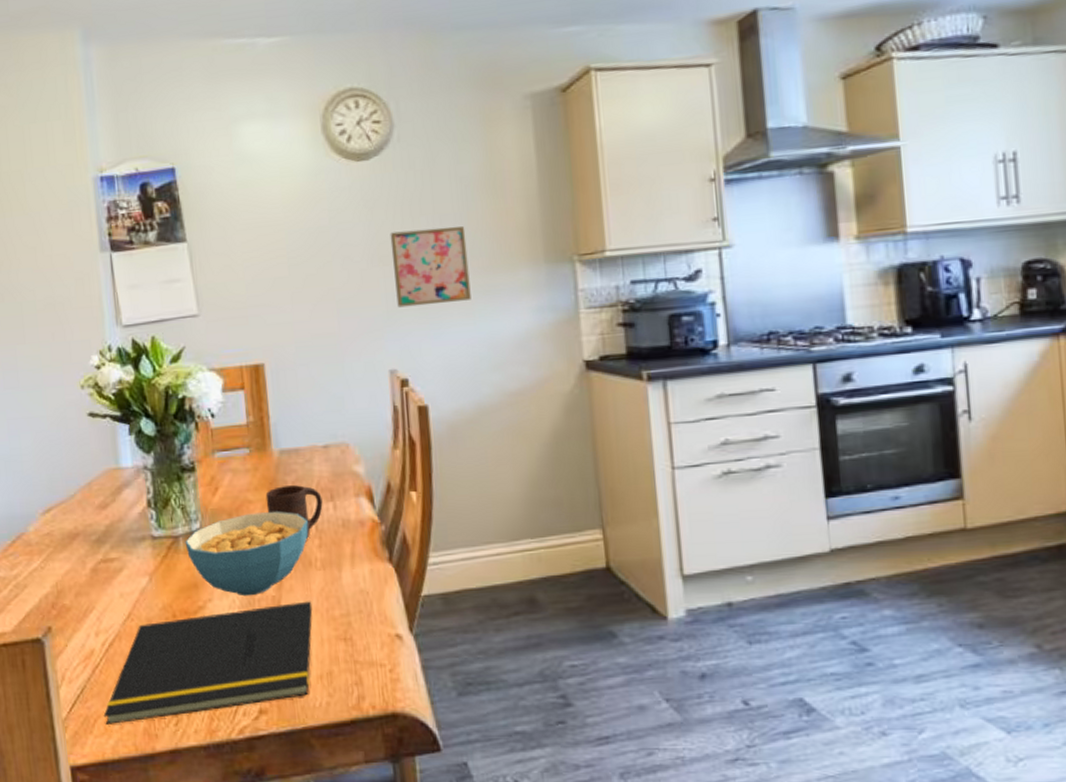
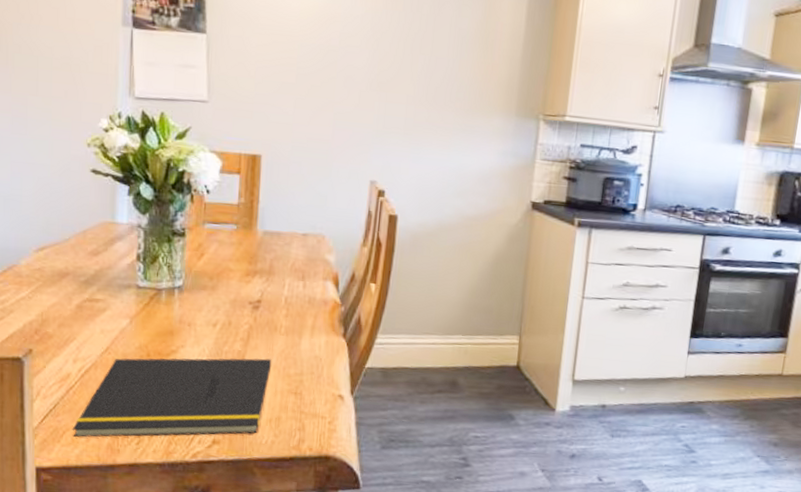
cereal bowl: present [185,511,309,597] -> none [167,279,279,348]
cup: present [265,485,323,539] -> none [244,261,295,308]
wall art: present [390,226,471,308] -> none [386,64,456,135]

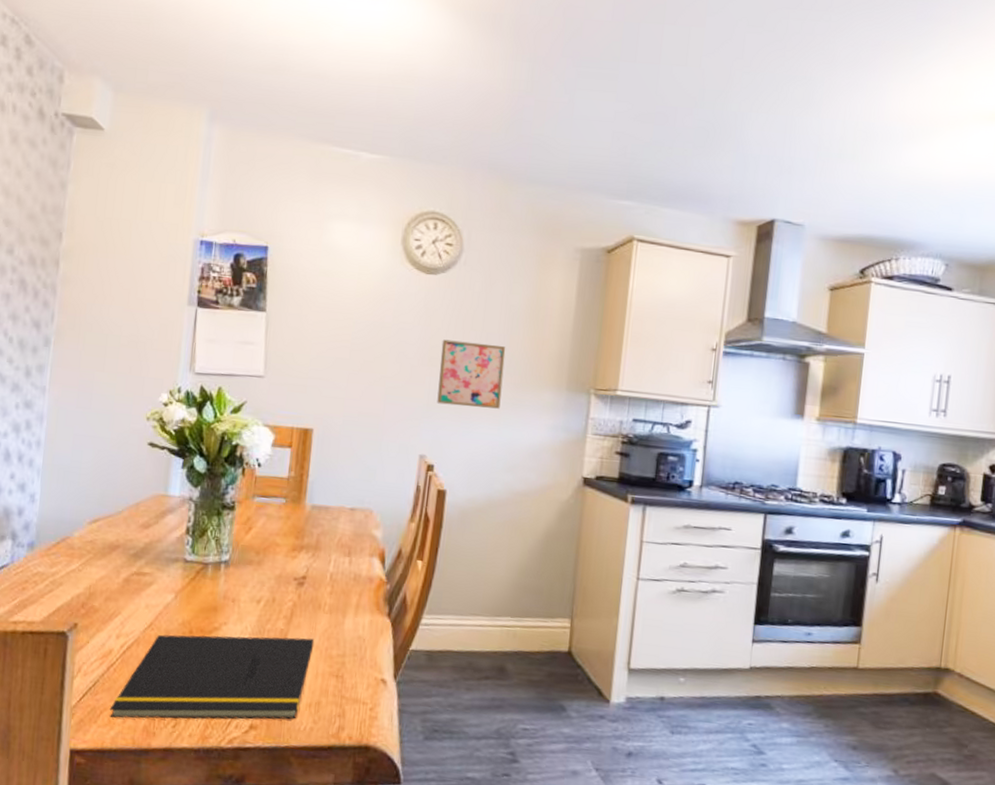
wall art: none [386,64,456,135] -> present [437,339,506,409]

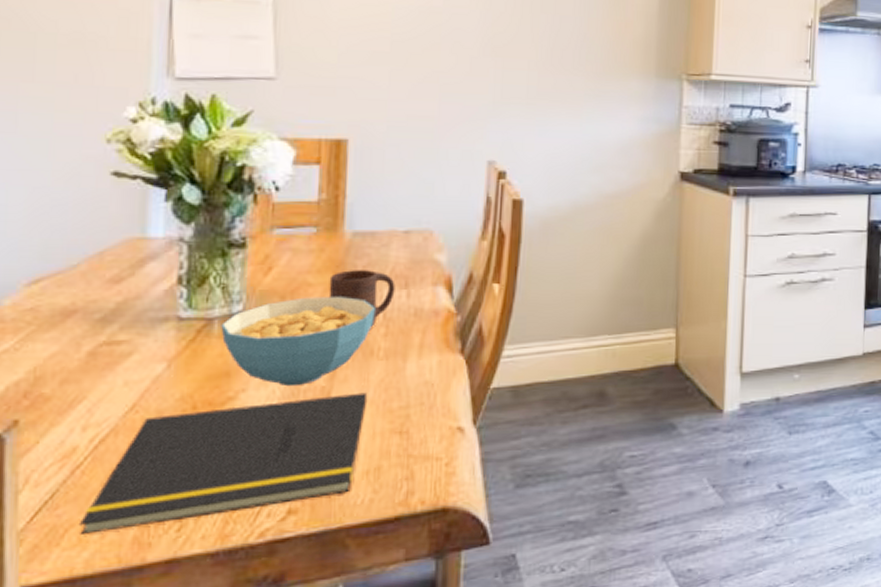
cereal bowl: none [213,554,325,626] -> present [221,297,375,387]
cup: none [290,536,341,585] -> present [328,270,395,327]
wall art: present [437,339,506,409] -> none [505,25,584,102]

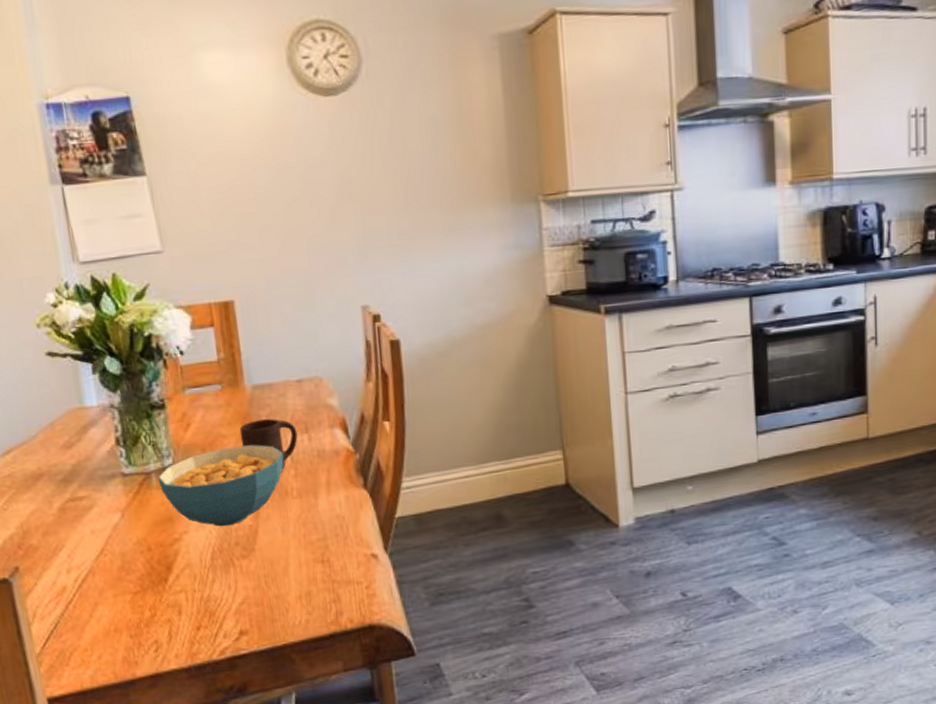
notepad: present [78,392,368,534] -> none [79,528,290,656]

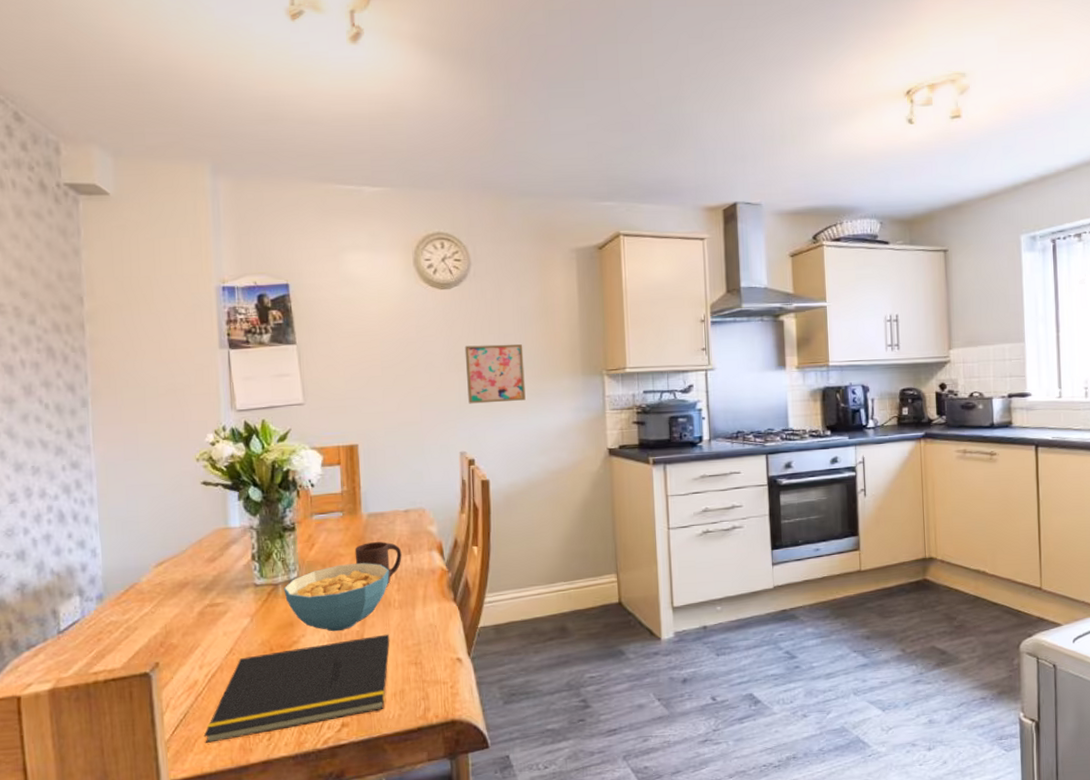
notepad: none [79,528,290,656] -> present [203,634,390,743]
wall art: none [359,165,441,245] -> present [464,344,526,404]

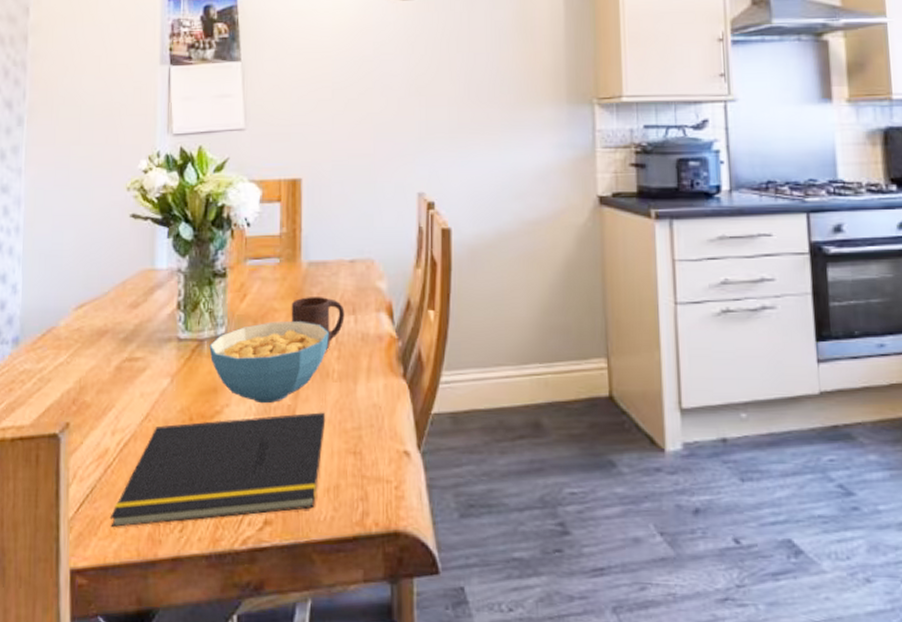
wall art: present [464,344,526,404] -> none [428,64,498,135]

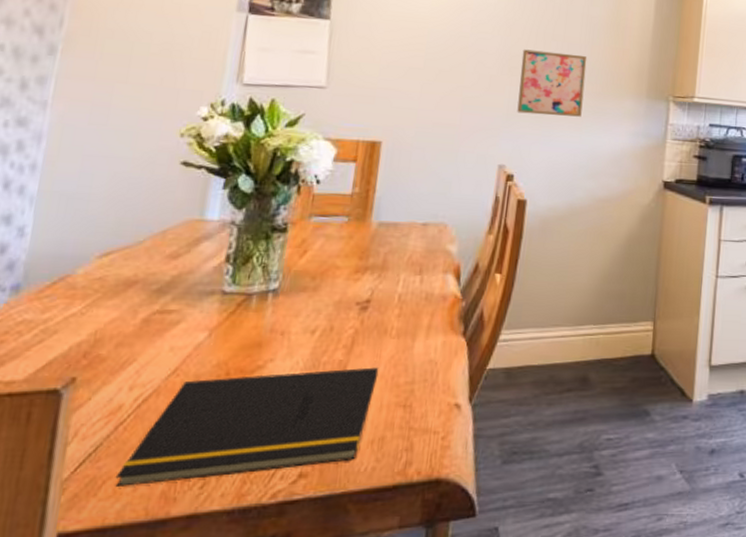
cereal bowl: present [209,321,329,404] -> none [257,278,392,359]
cup: present [291,297,345,350] -> none [353,256,411,308]
wall art: none [428,64,498,135] -> present [517,49,588,117]

